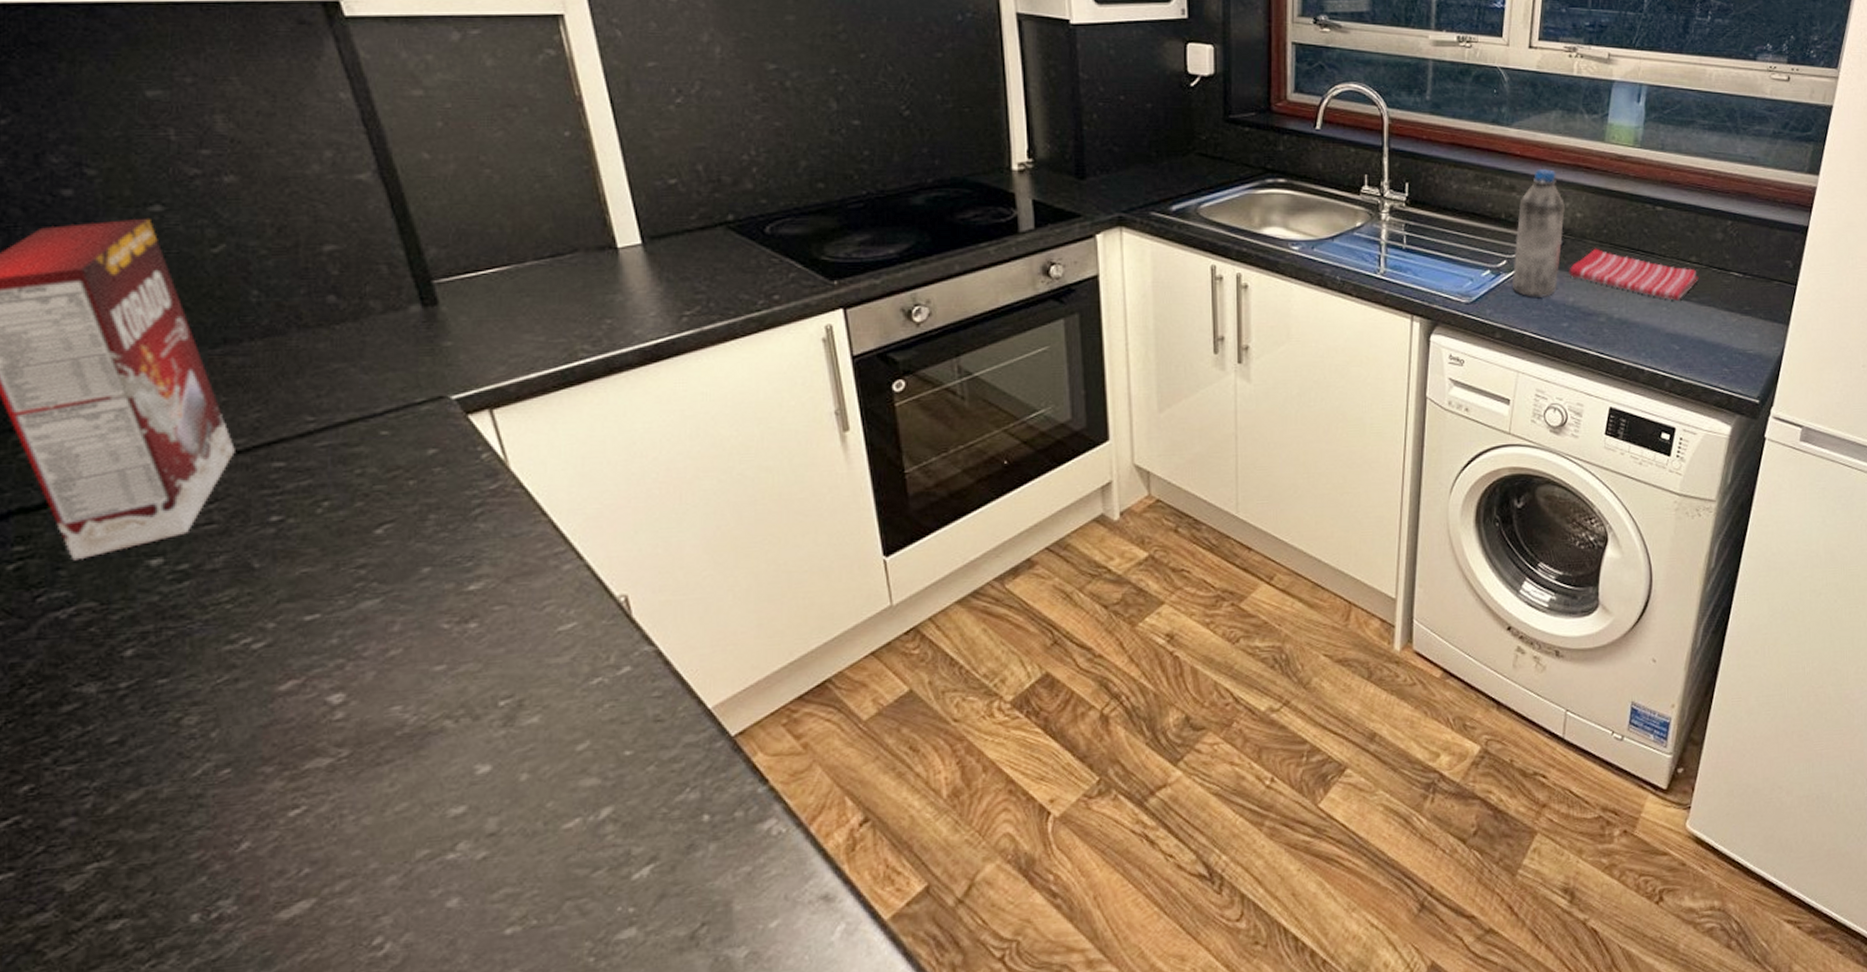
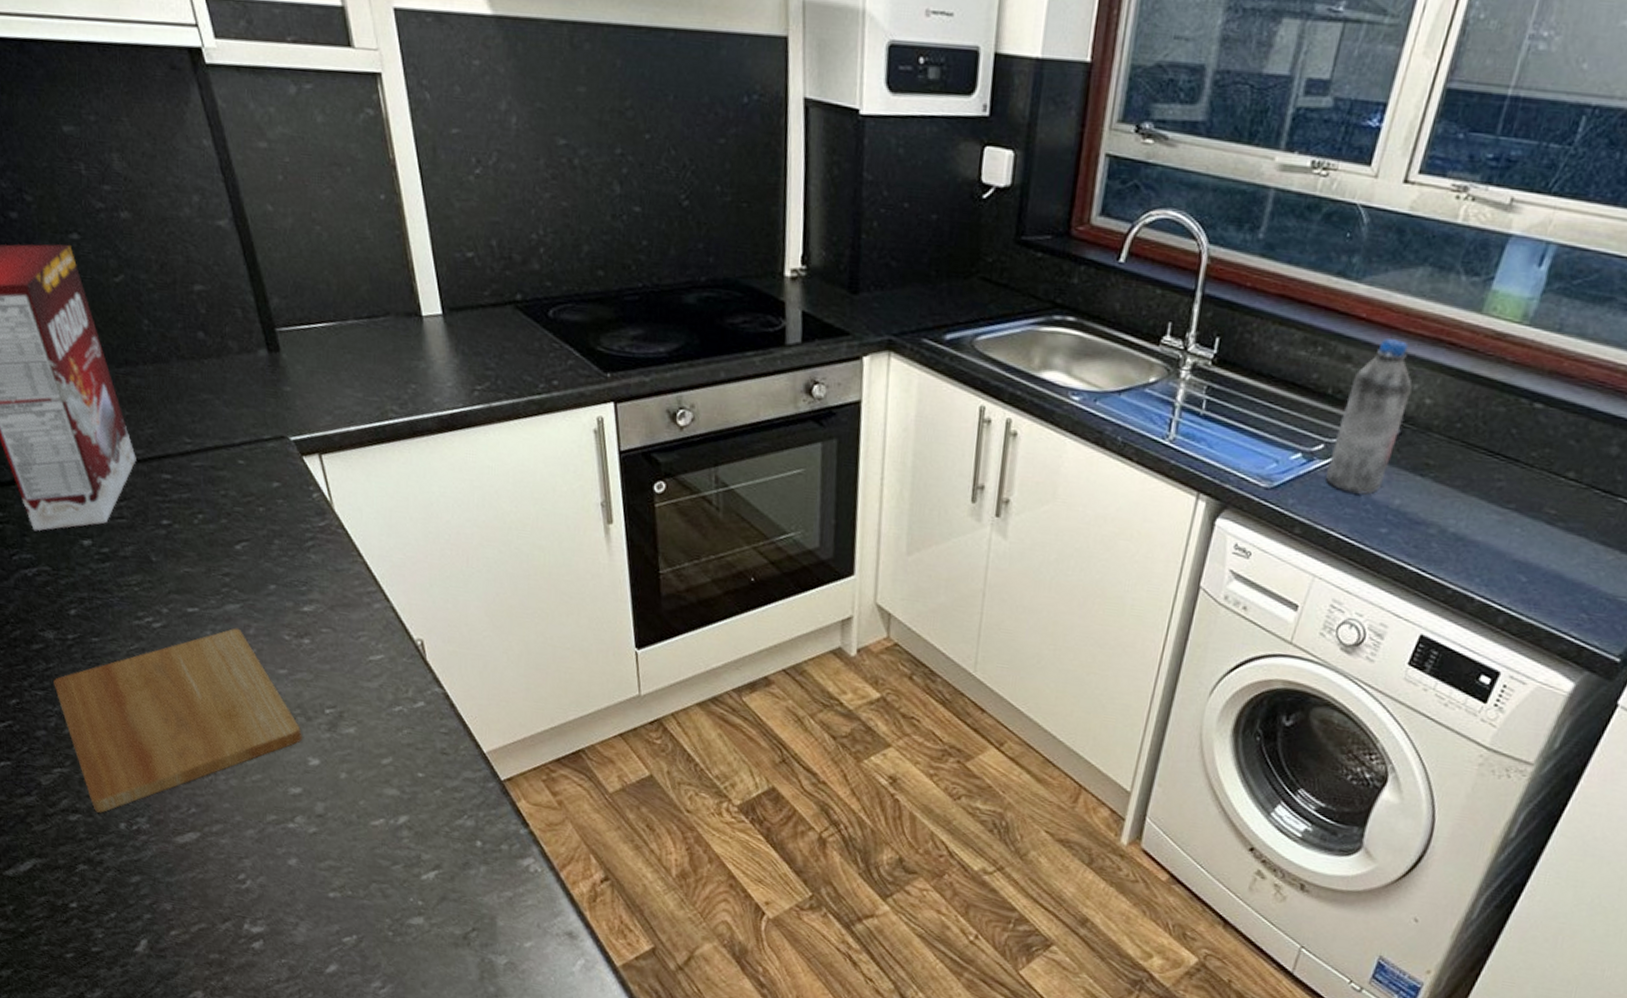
cutting board: none [93,627,468,909] -> present [53,627,303,813]
dish towel: present [1569,248,1699,301] -> none [1400,444,1573,523]

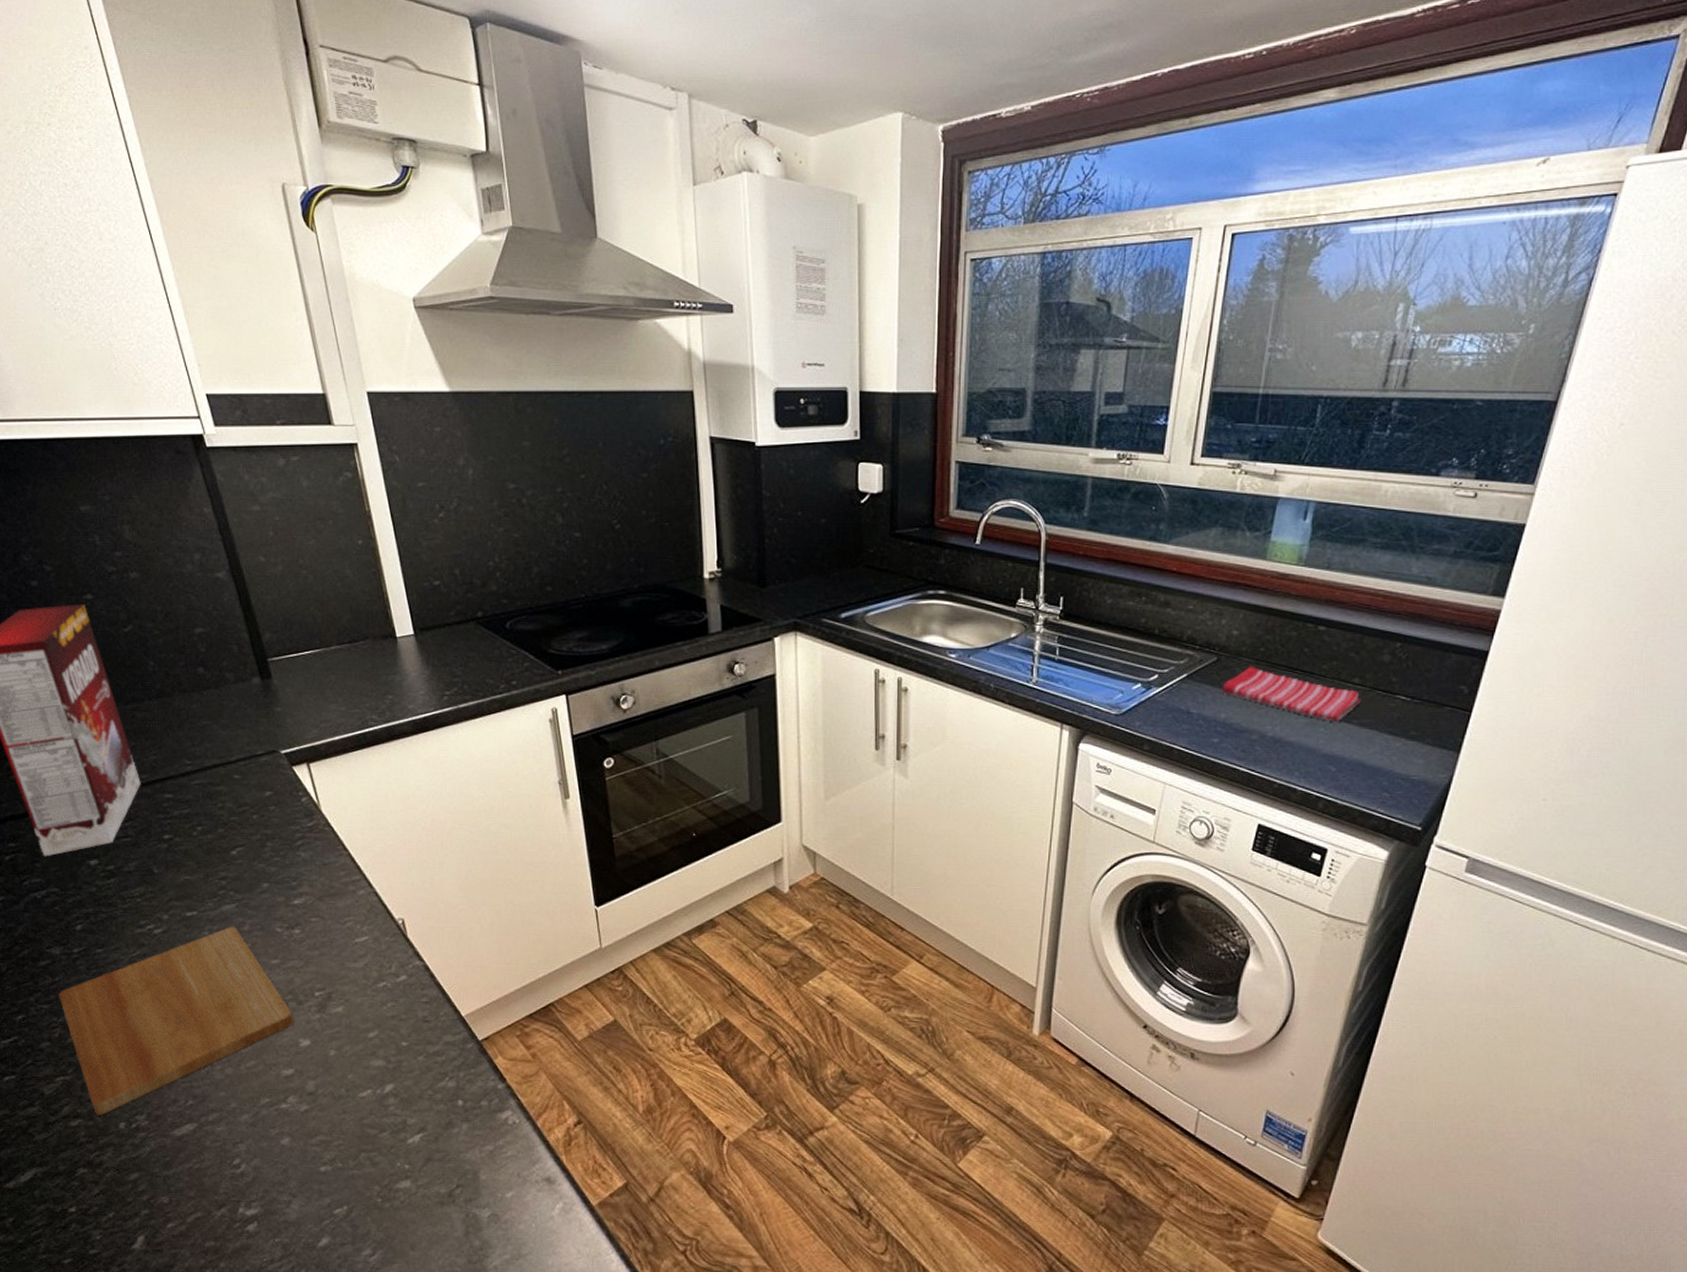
water bottle: present [1325,338,1413,495] -> none [1162,586,1221,712]
dish towel: none [1400,444,1573,523] -> present [1222,666,1361,722]

